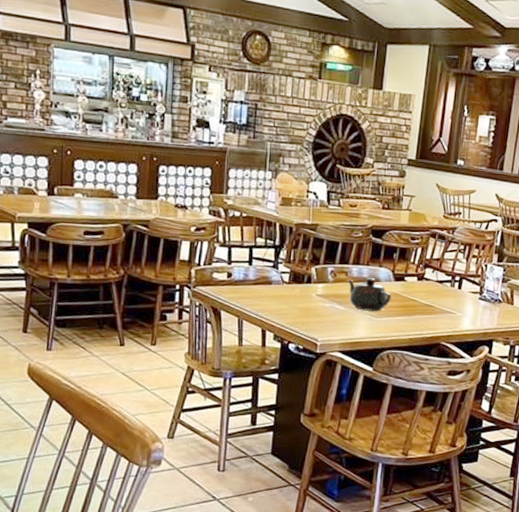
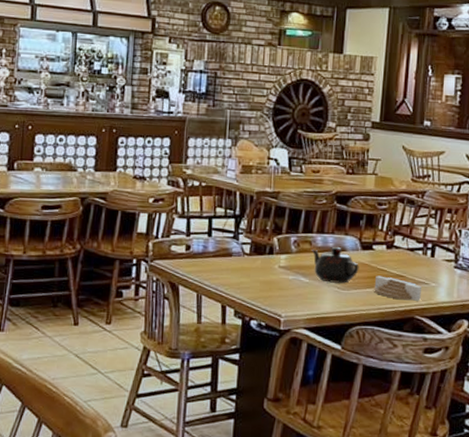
architectural model: none [404,305,448,329] -> present [374,275,421,301]

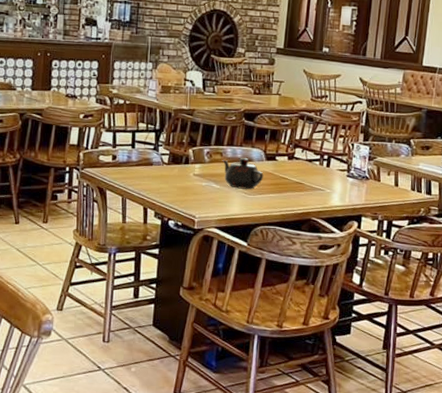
architectural model: present [374,275,421,301] -> none [276,183,318,205]

